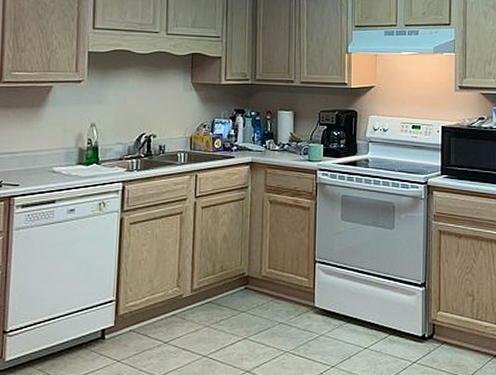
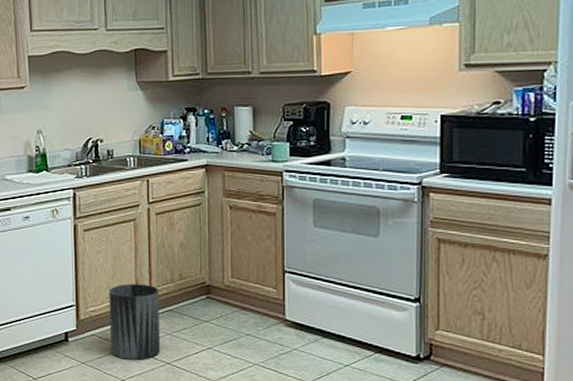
trash can: none [147,276,200,355] -> present [109,284,160,360]

